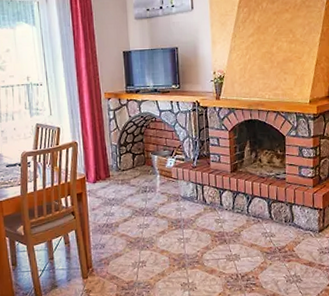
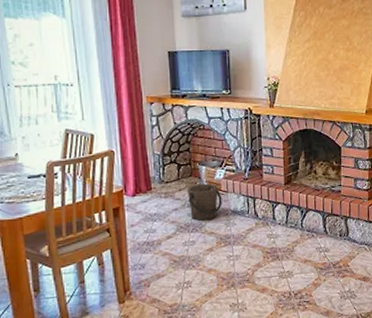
bucket: none [141,171,173,206] -> present [187,183,222,221]

